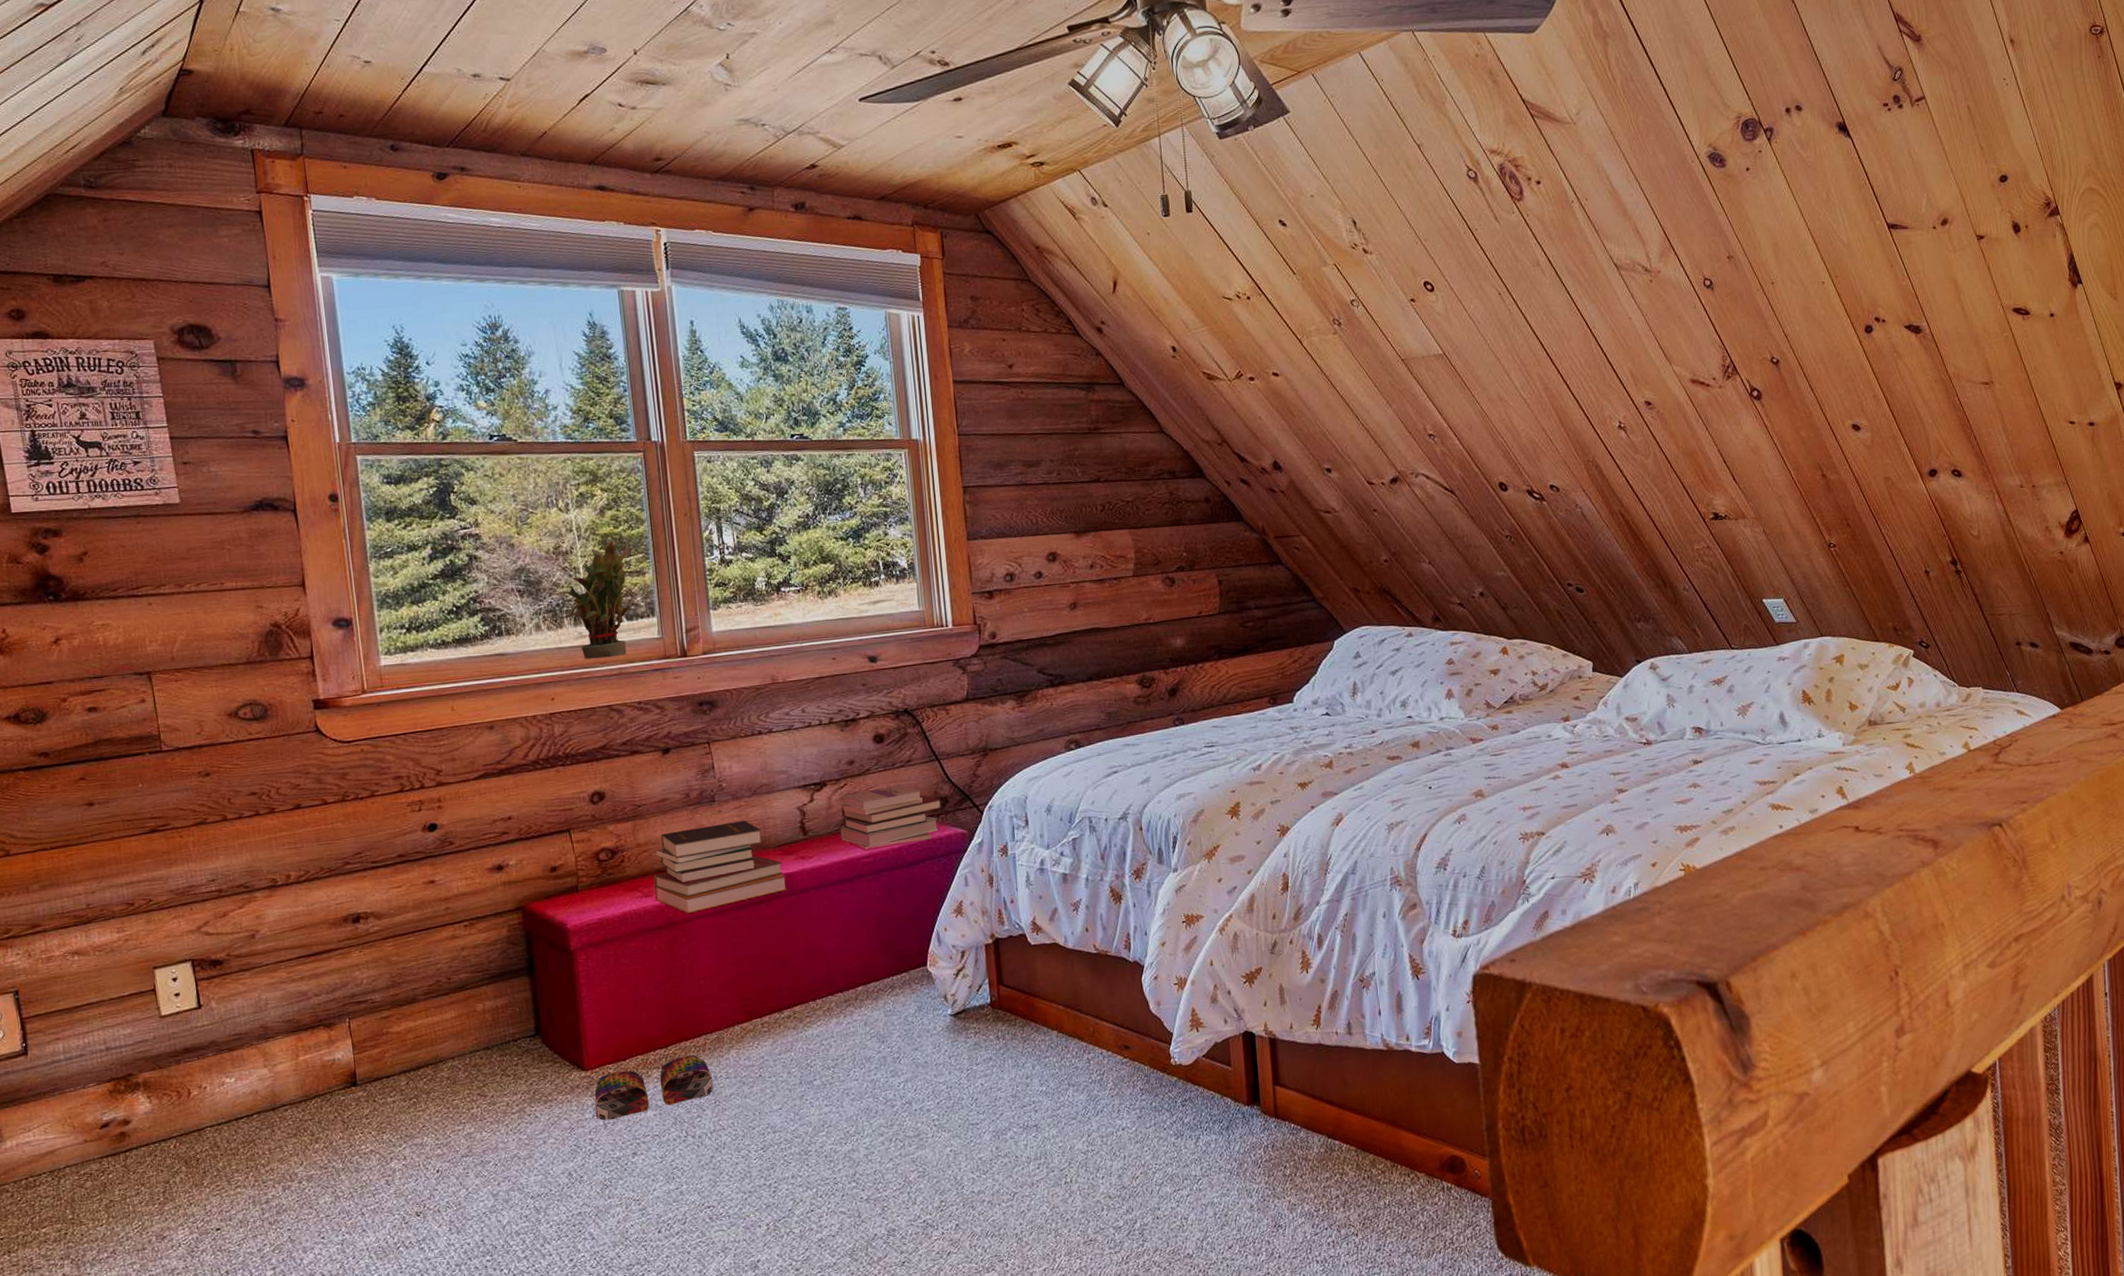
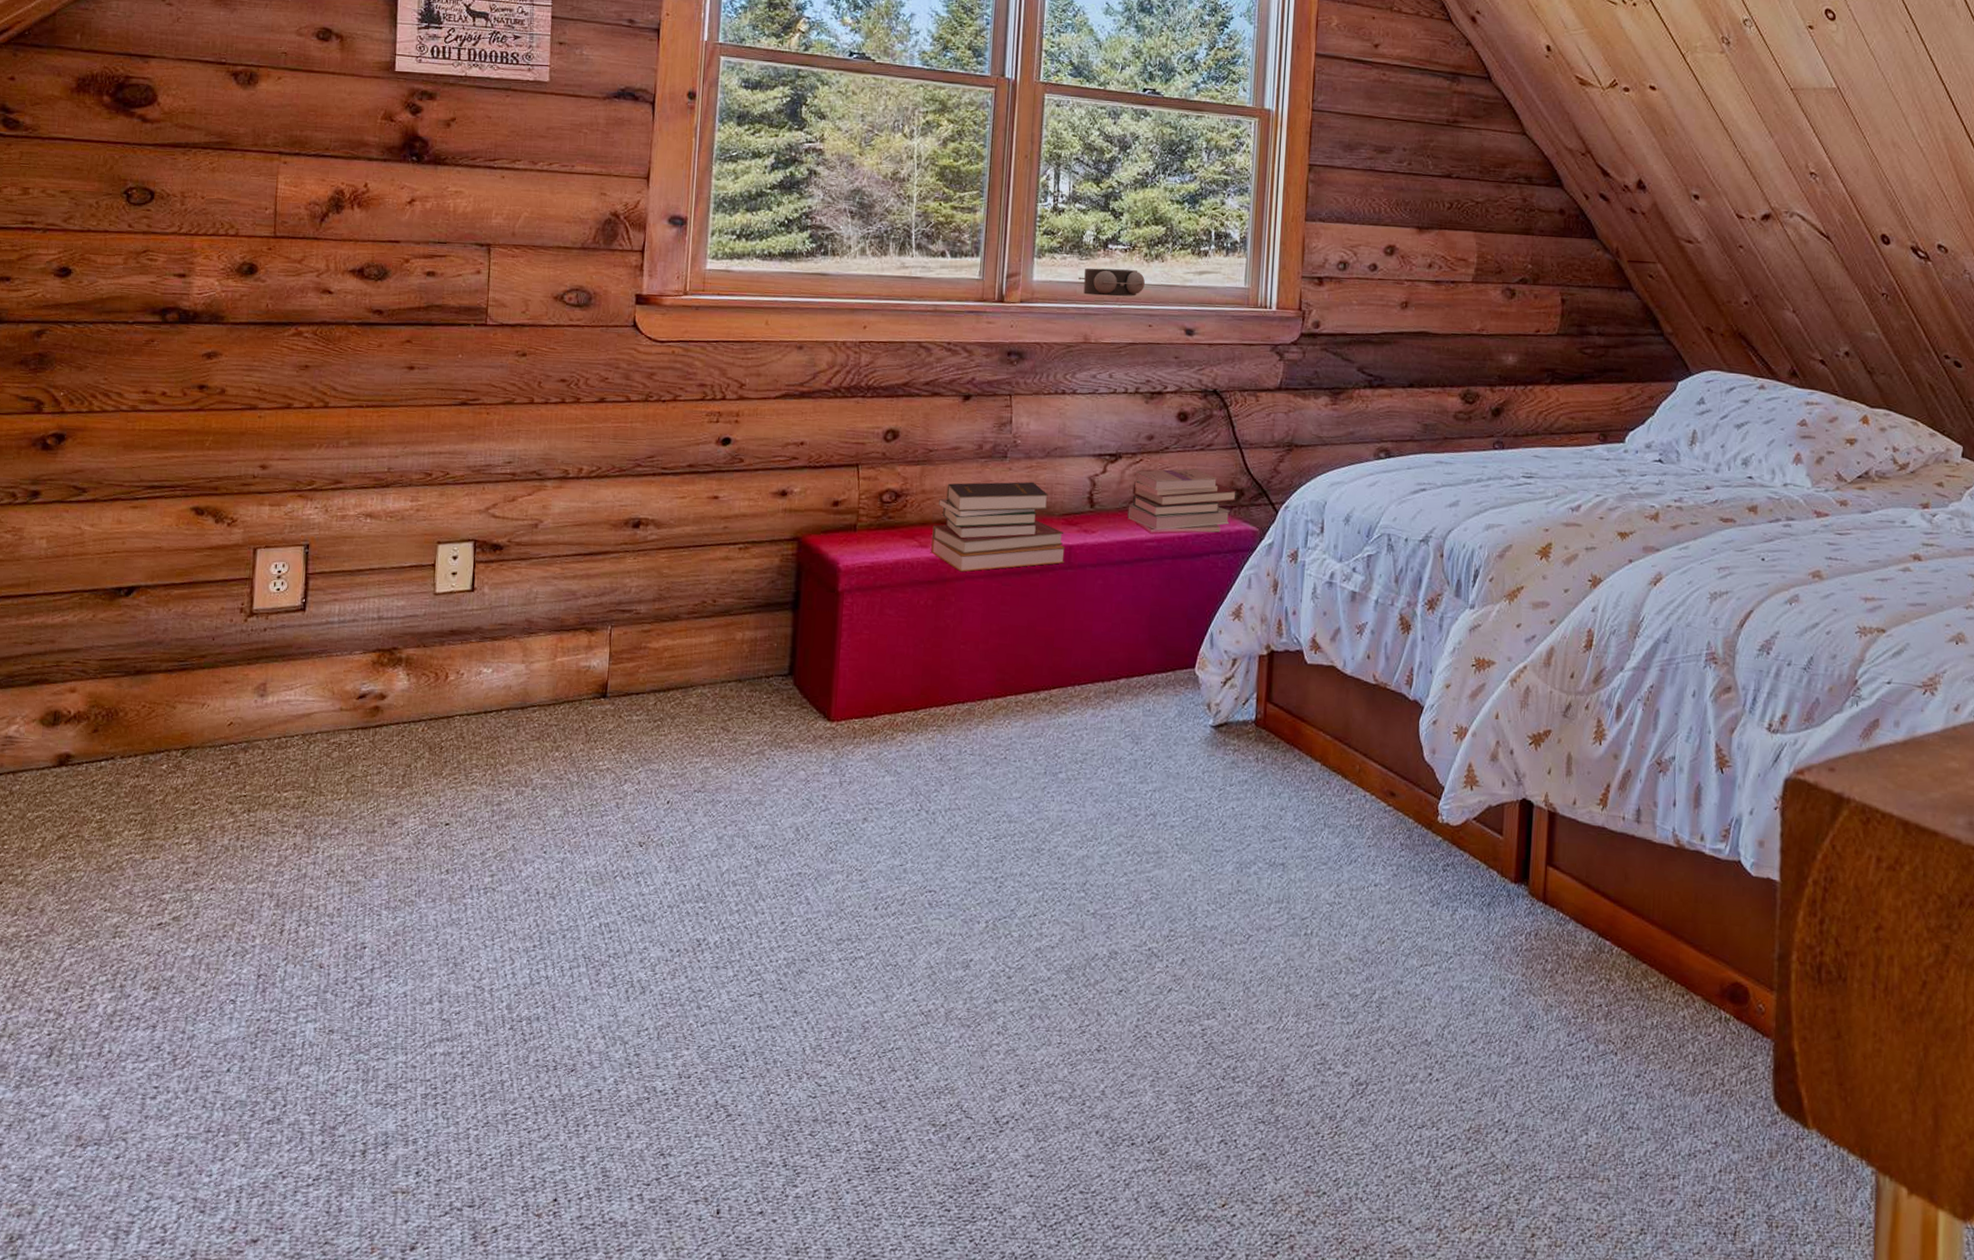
potted plant: present [556,540,630,659] -> none [887,172,966,293]
slippers: present [594,1055,714,1121] -> none [833,723,957,779]
alarm clock: none [757,609,823,638] -> present [1078,268,1145,297]

